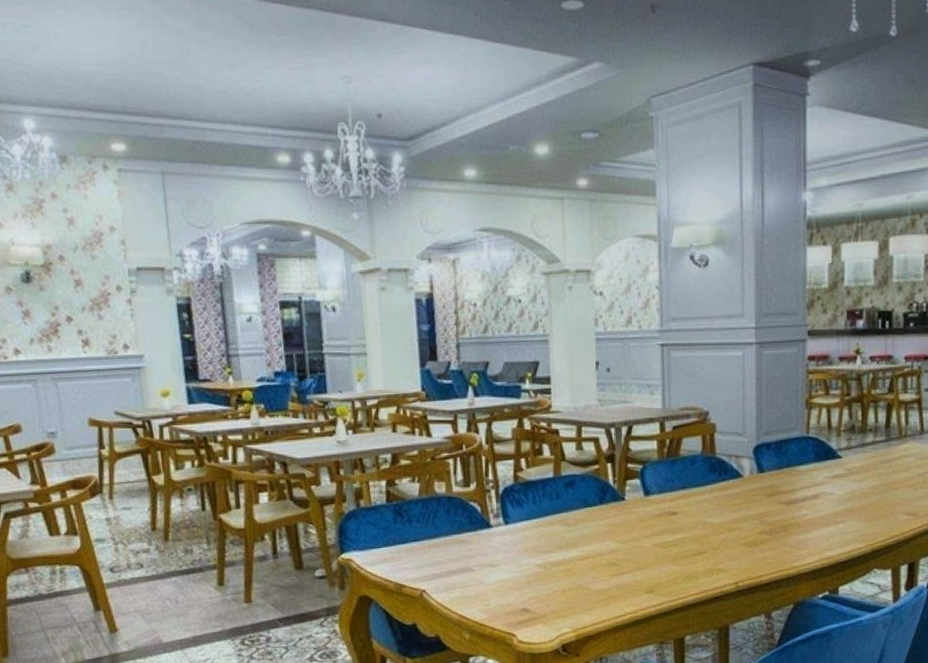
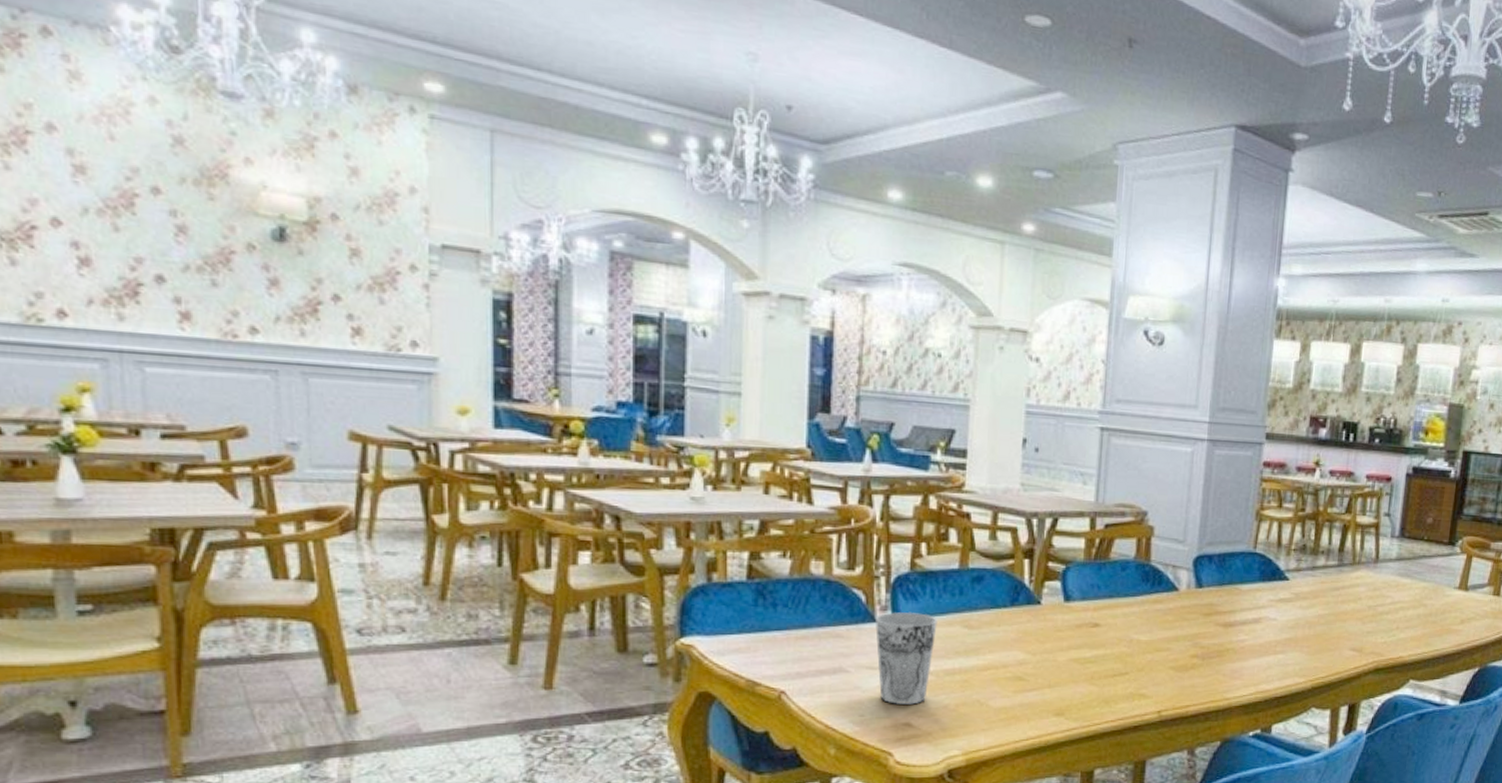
cup: none [490,517,541,594] -> present [874,612,938,705]

